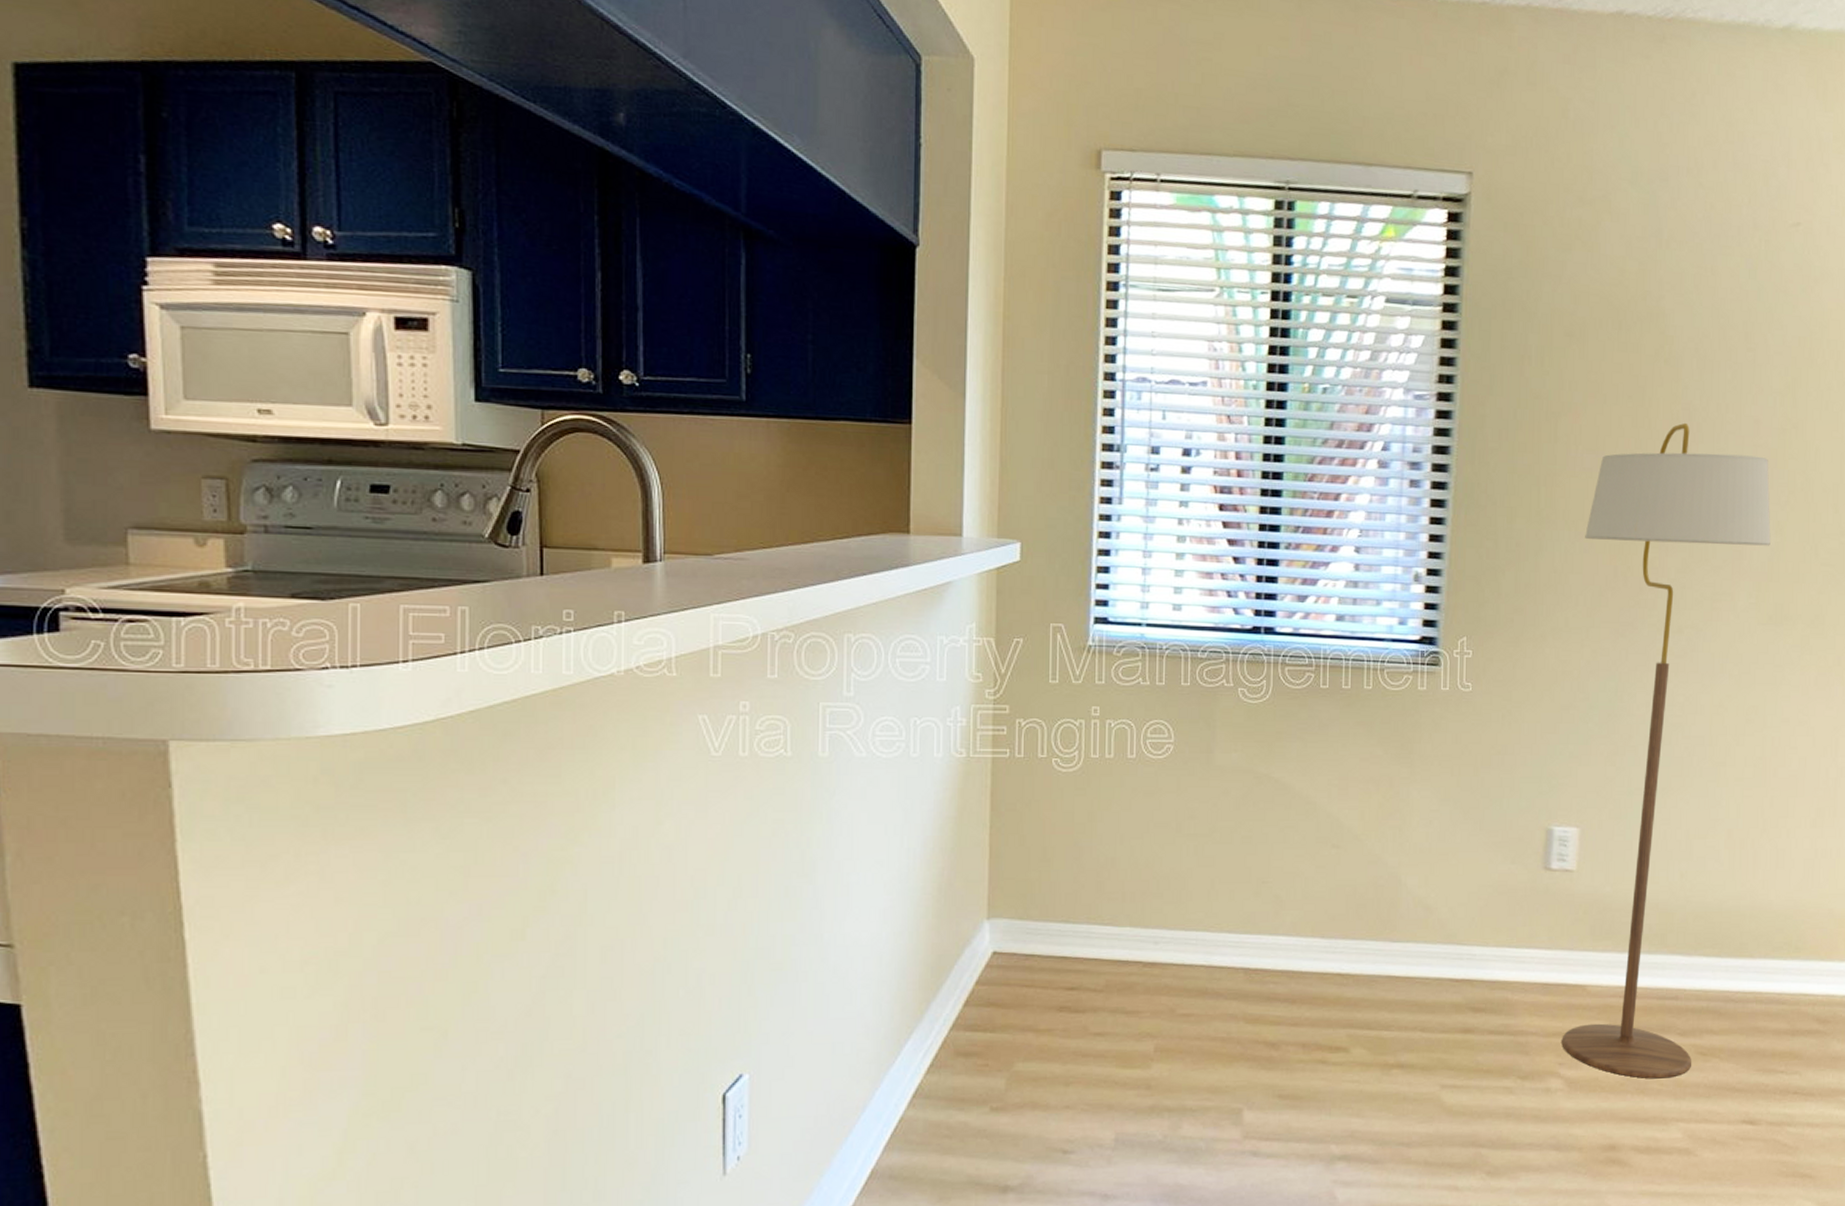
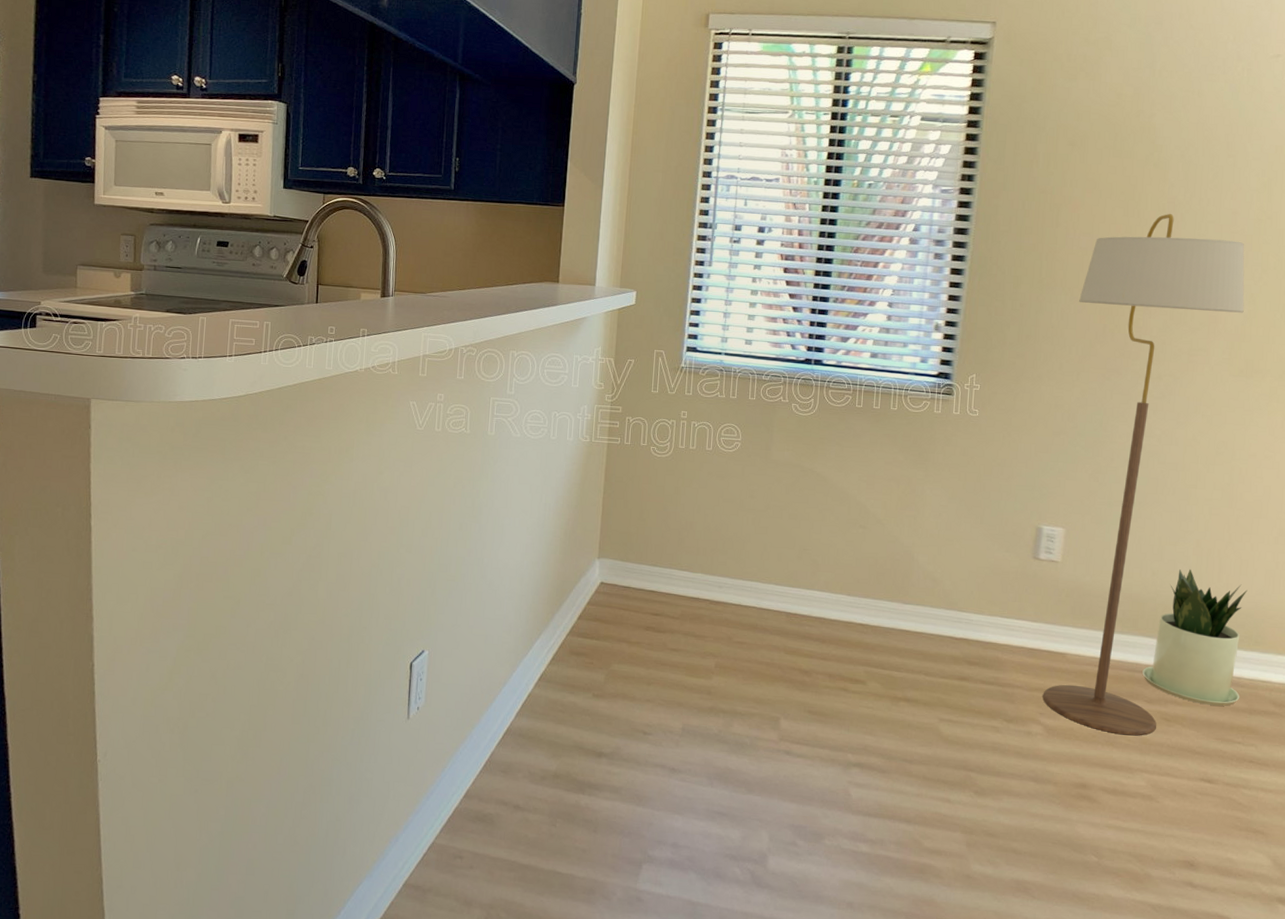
planter: none [1674,866,1785,1031] -> present [1142,569,1248,706]

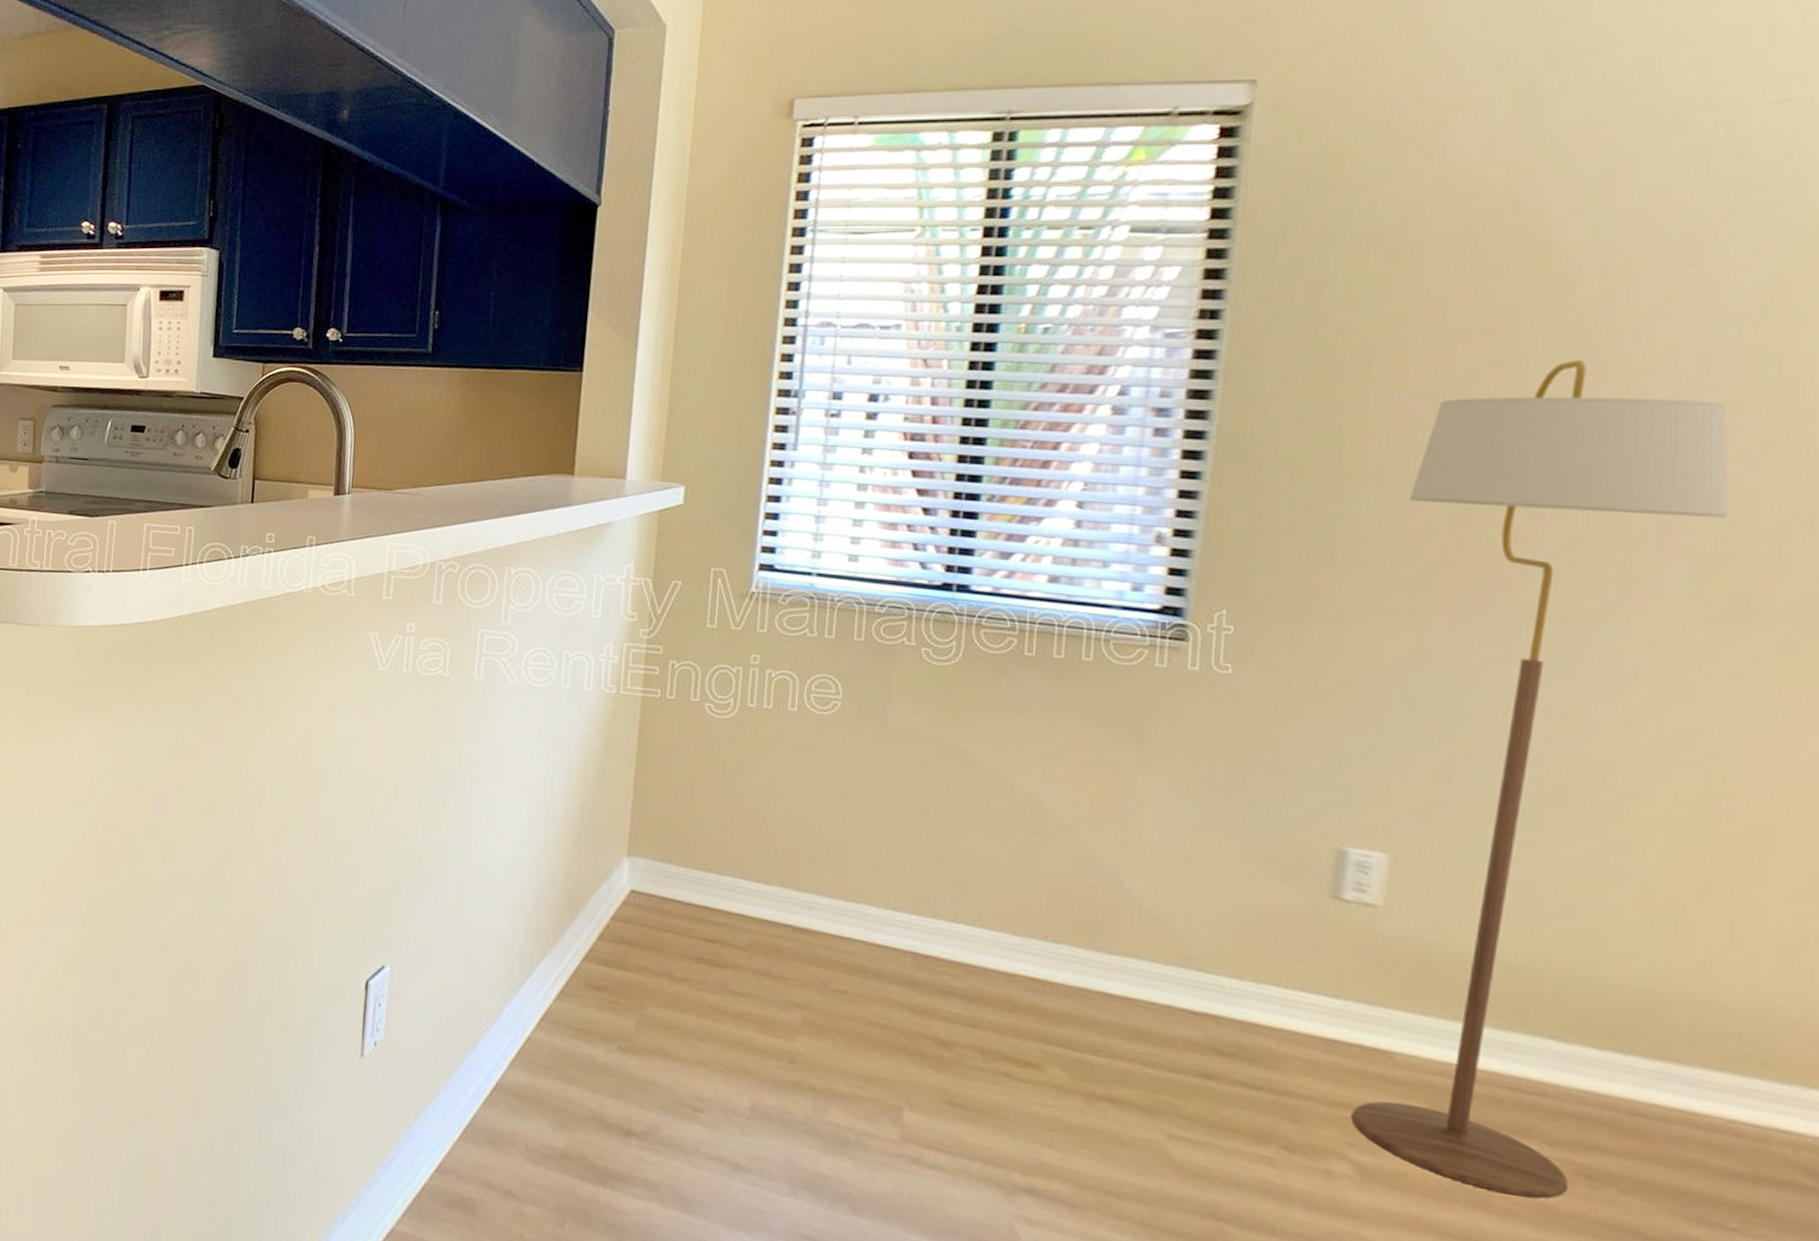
planter: present [1142,569,1248,706] -> none [1538,932,1745,1166]

